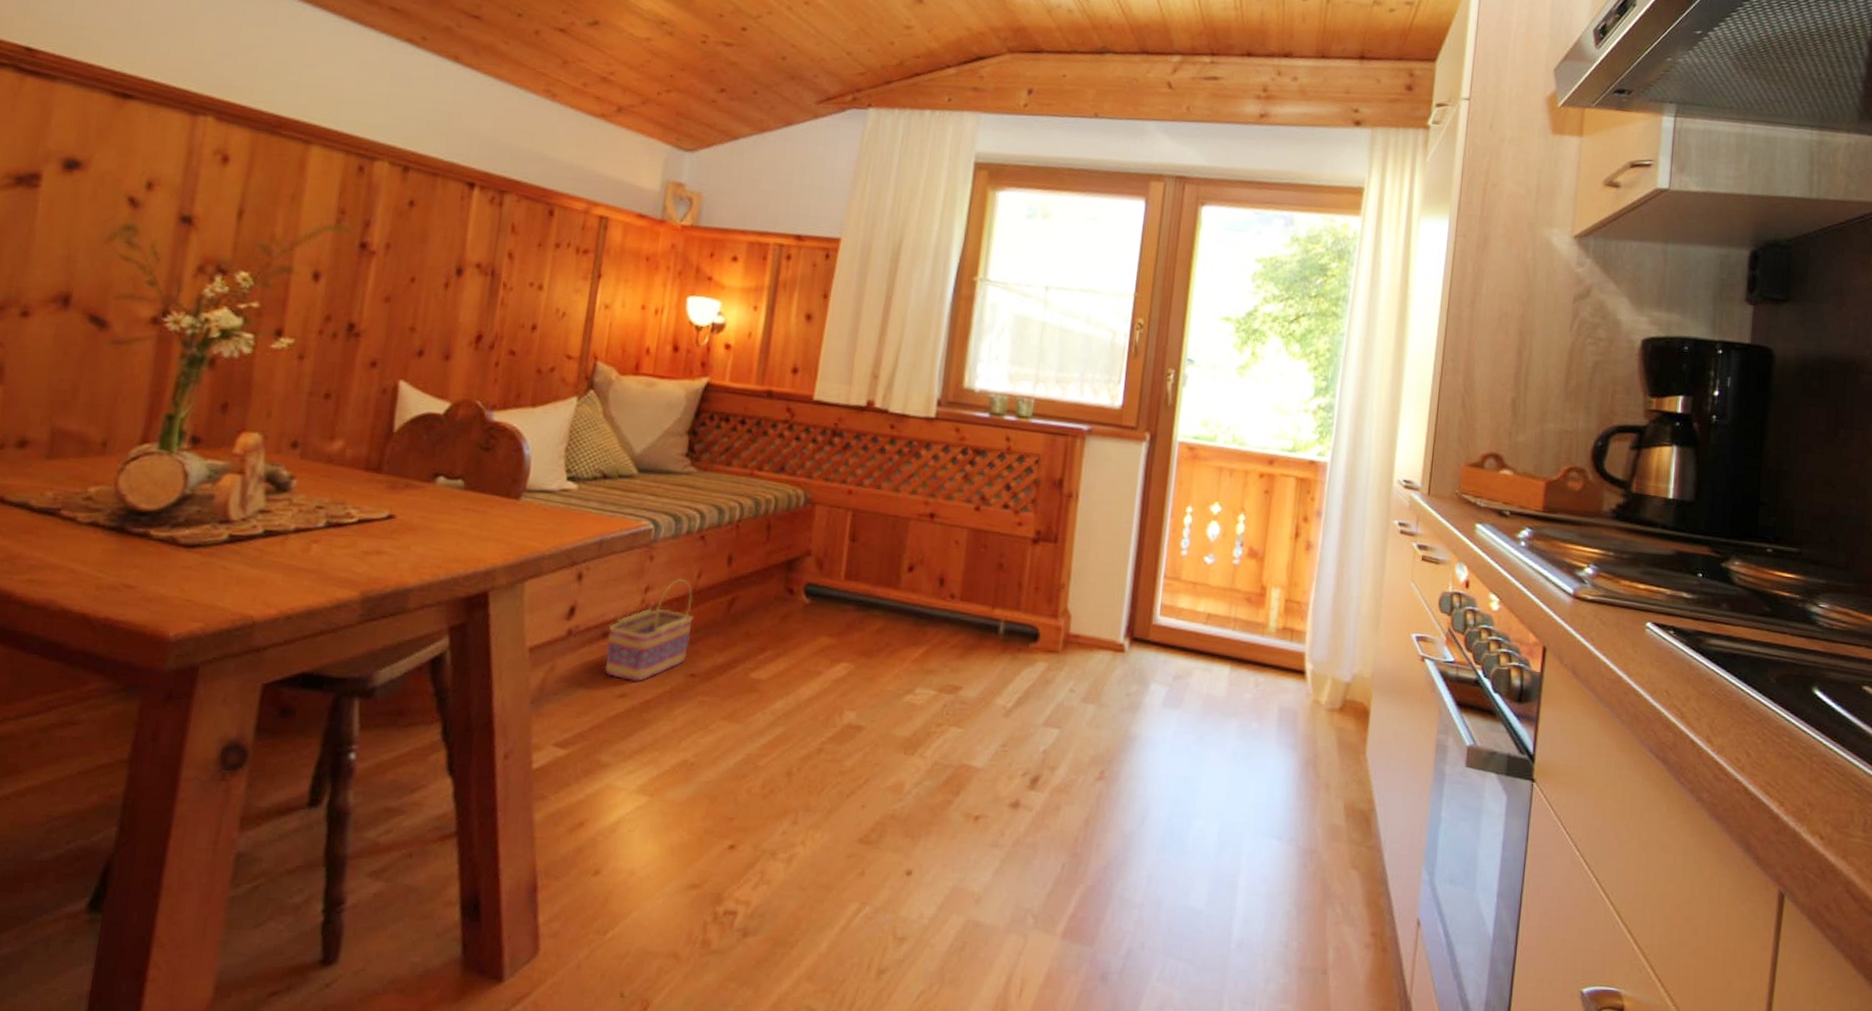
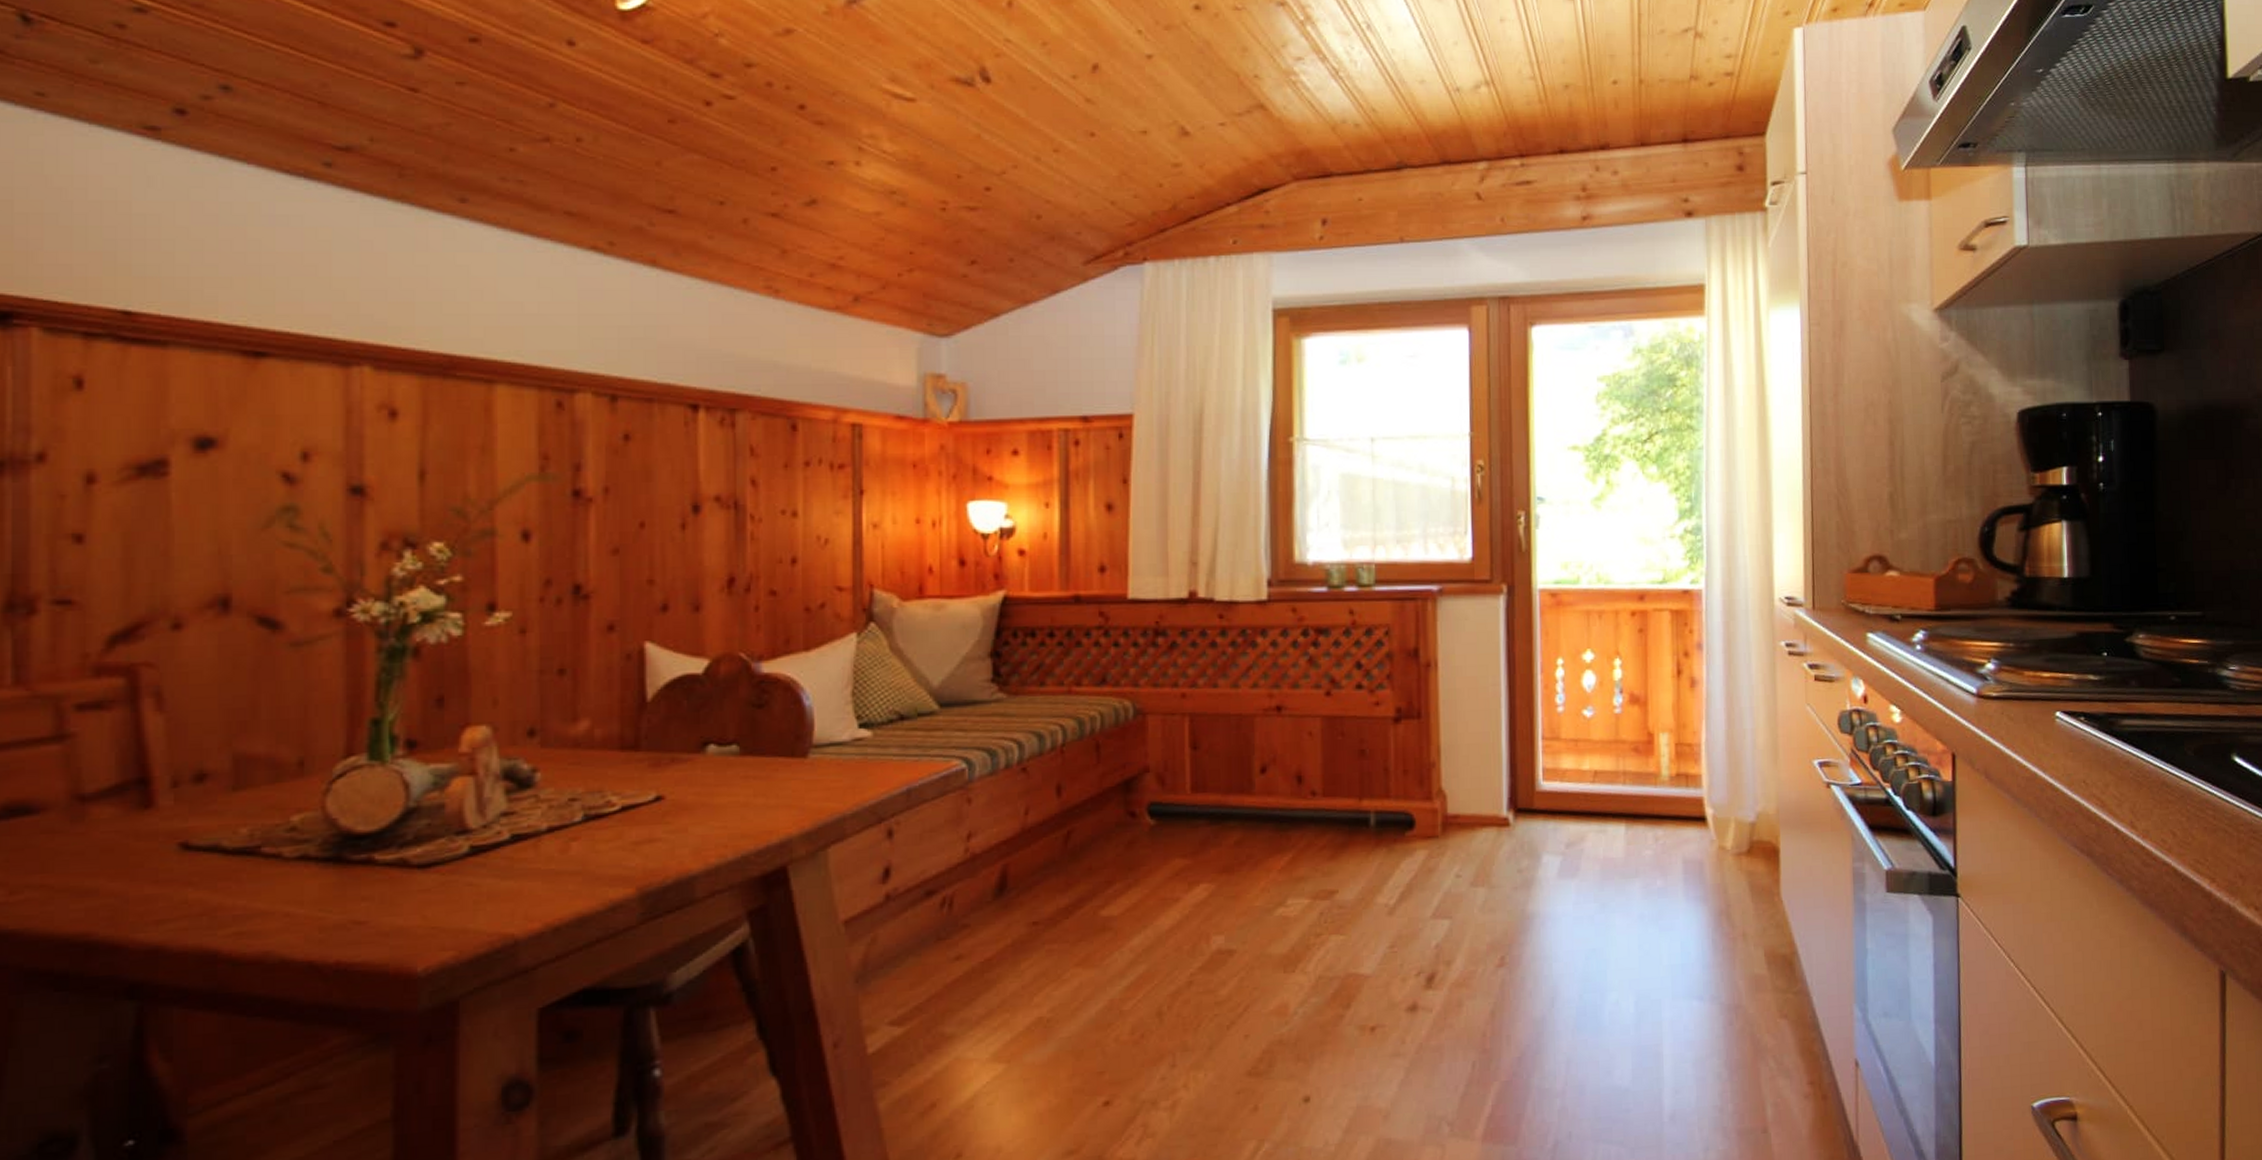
basket: present [604,578,693,683] -> none [933,818,1027,941]

